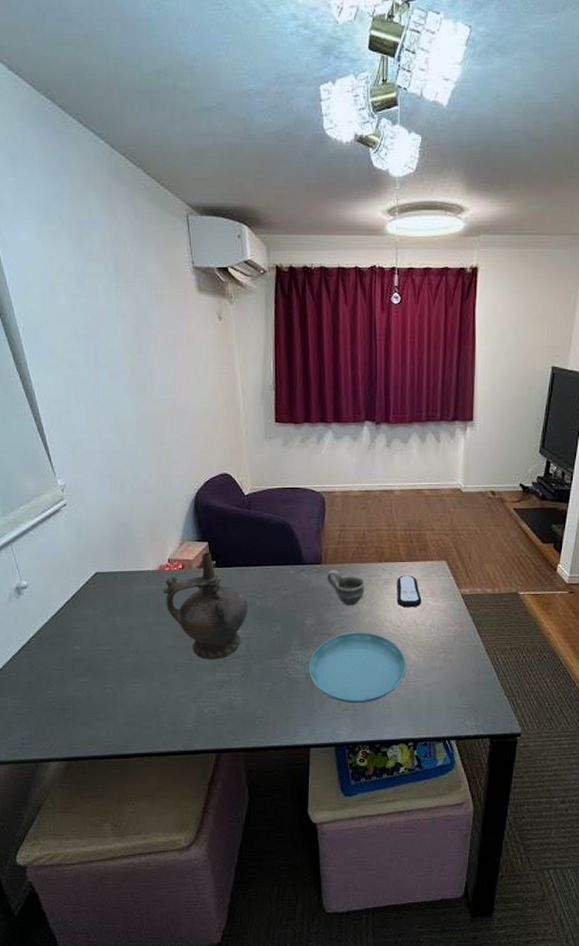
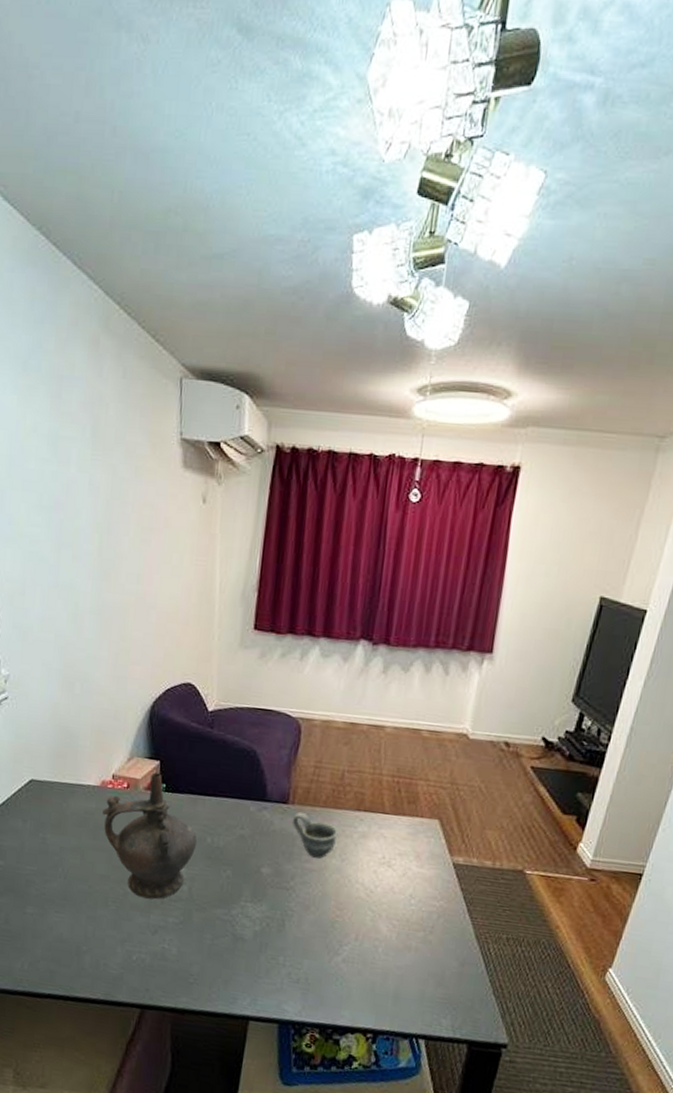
saucer: present [309,632,407,704] -> none [258,889,376,978]
remote control: present [397,575,422,607] -> none [373,830,404,871]

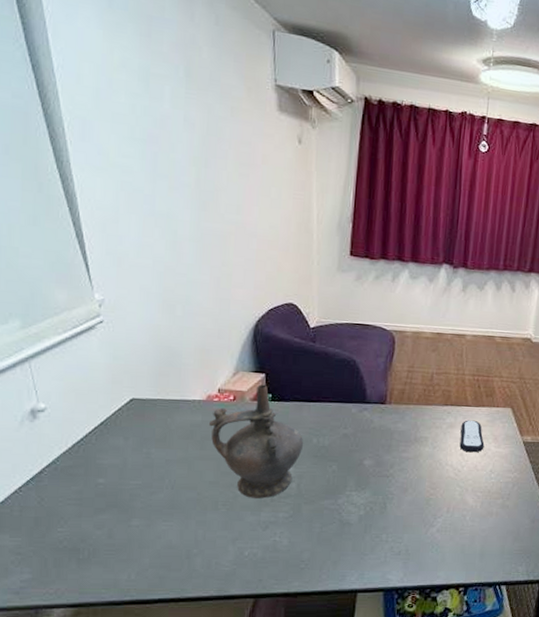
cup: present [292,811,338,859] -> none [389,410,430,448]
remote control: none [373,830,404,871] -> present [459,420,484,452]

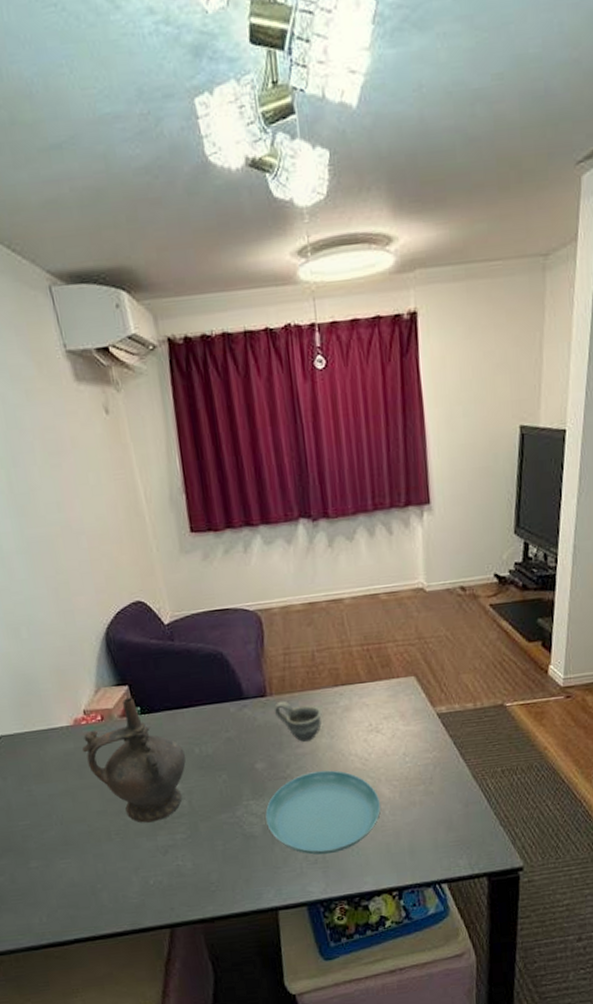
saucer: none [363,475,464,548] -> present [265,770,381,855]
cup: none [389,410,430,448] -> present [273,701,322,742]
remote control: present [459,420,484,452] -> none [358,698,391,736]

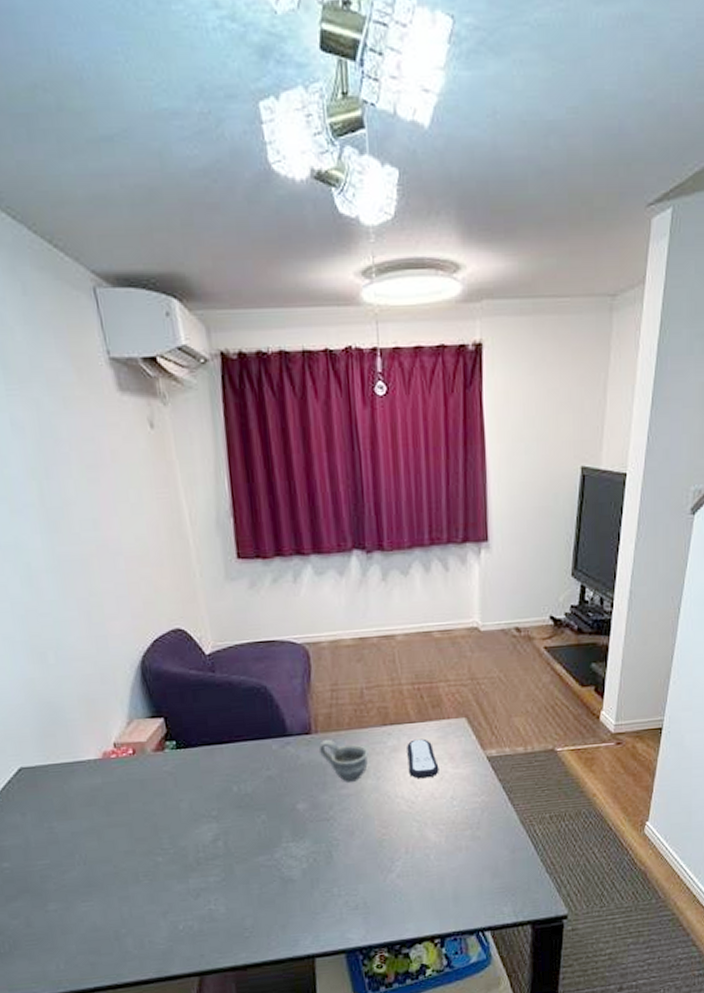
ceremonial vessel: present [81,697,186,823] -> none [110,731,223,865]
saucer: present [265,770,381,855] -> none [305,812,426,901]
remote control: none [358,698,391,736] -> present [407,738,439,778]

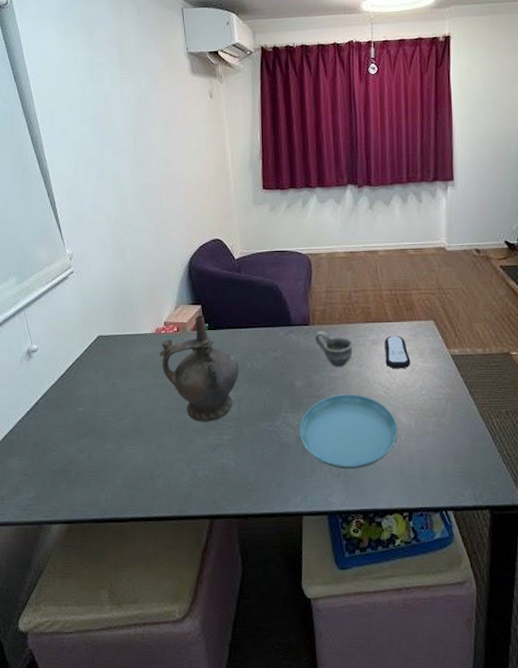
ceremonial vessel: none [110,731,223,865] -> present [159,315,239,422]
saucer: none [305,812,426,901] -> present [299,394,398,470]

